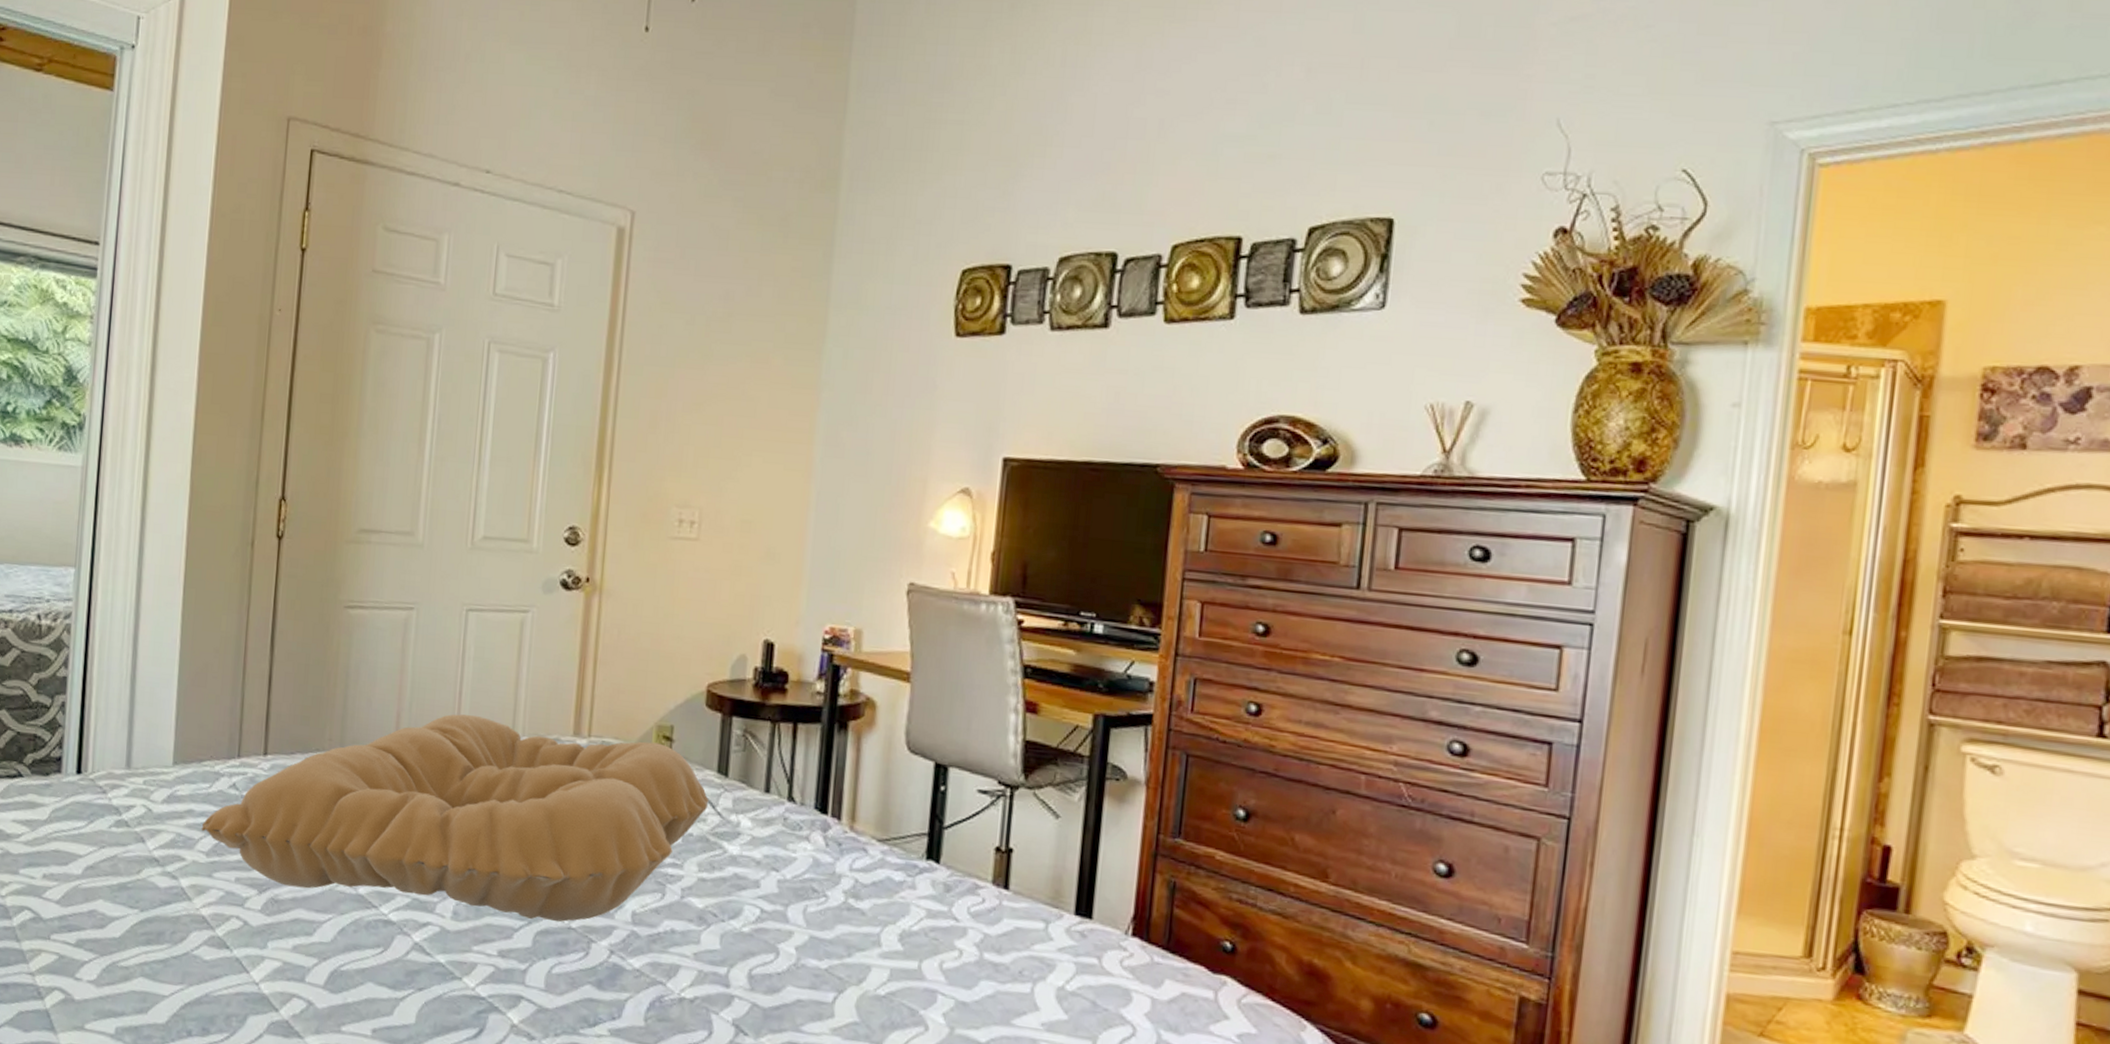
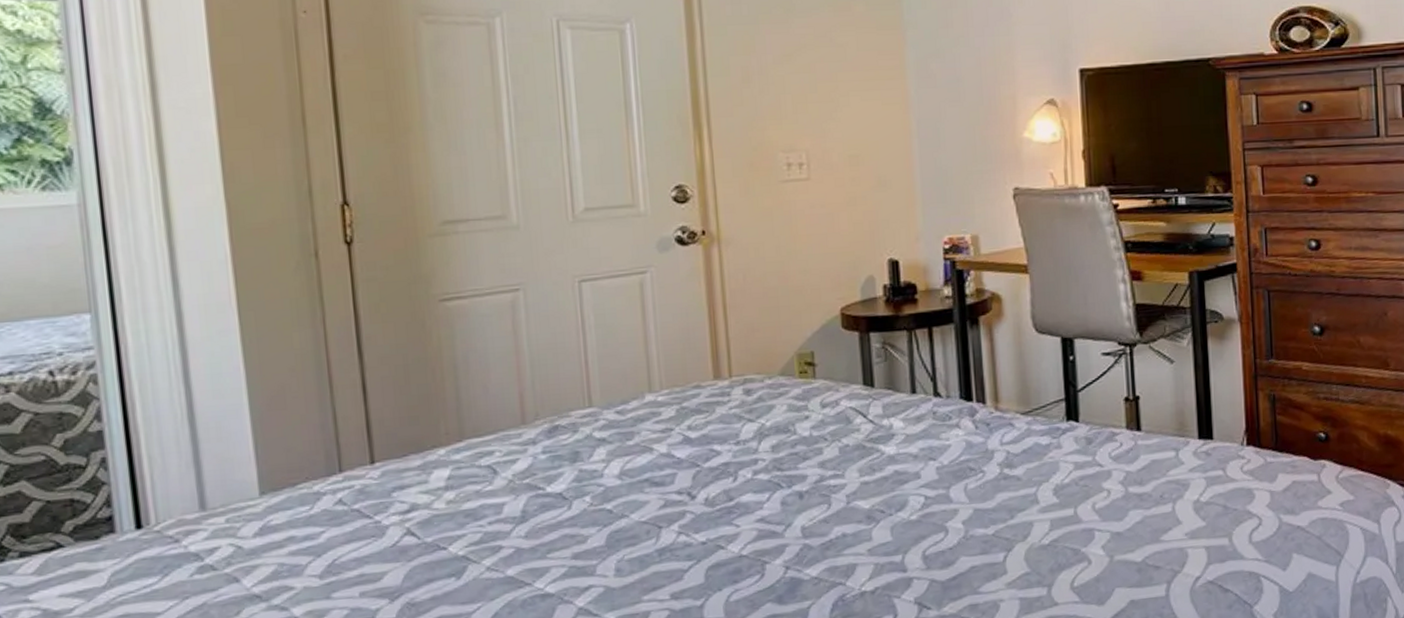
seat cushion: present [201,714,709,922] -> none [308,370,860,588]

